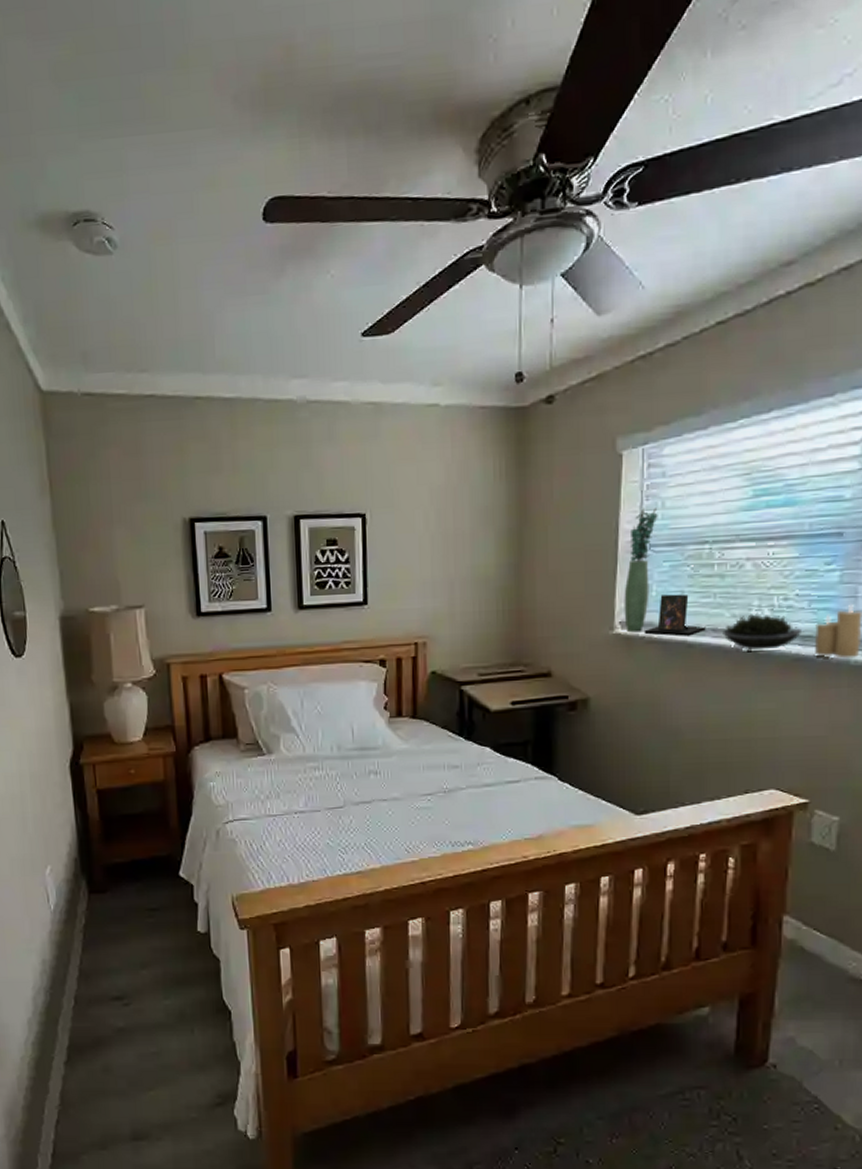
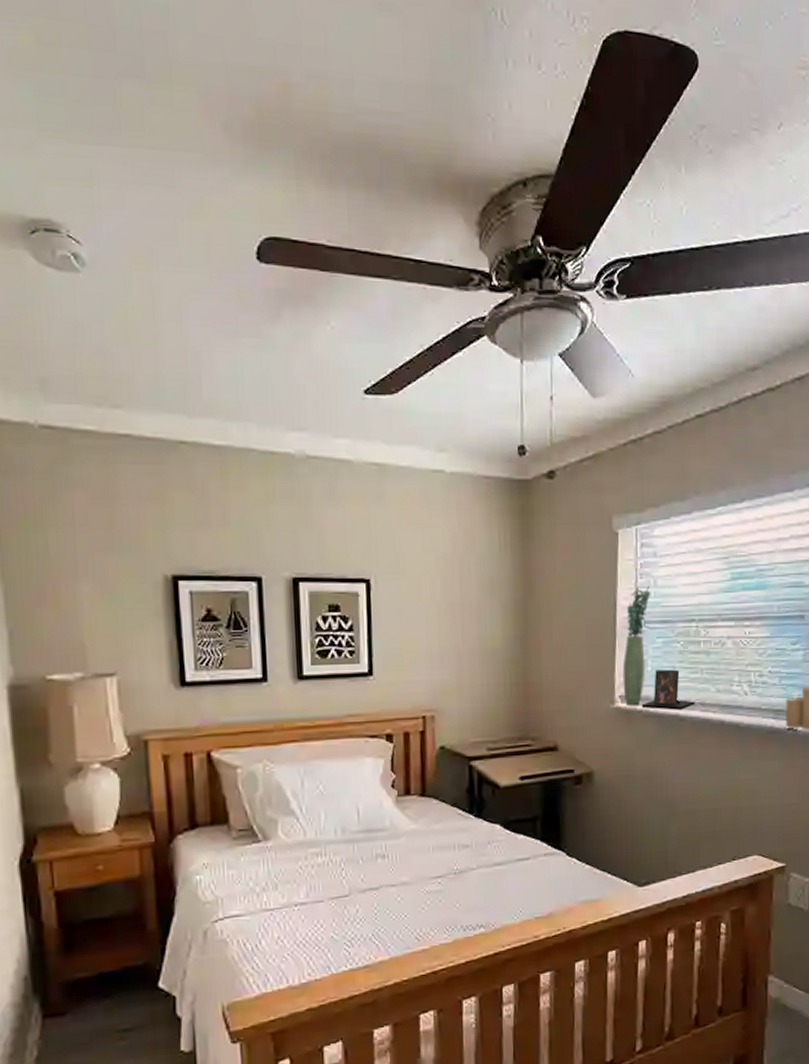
succulent plant: present [723,612,801,651] -> none [709,688,774,724]

